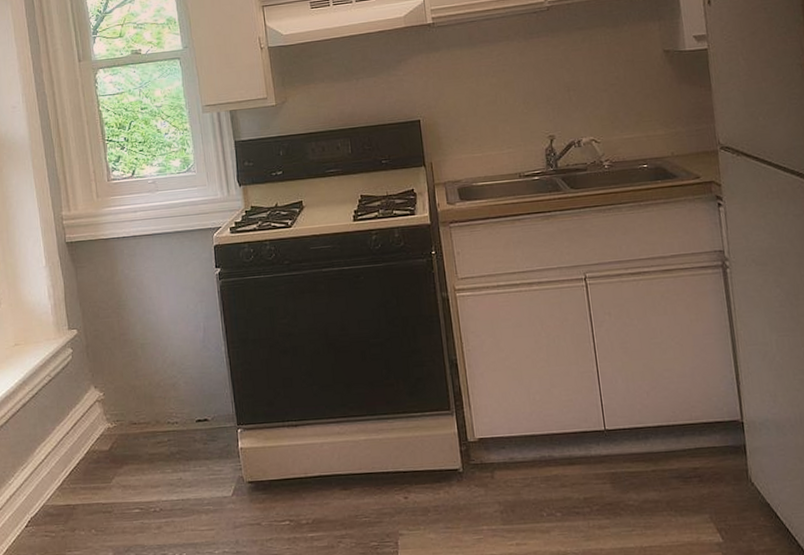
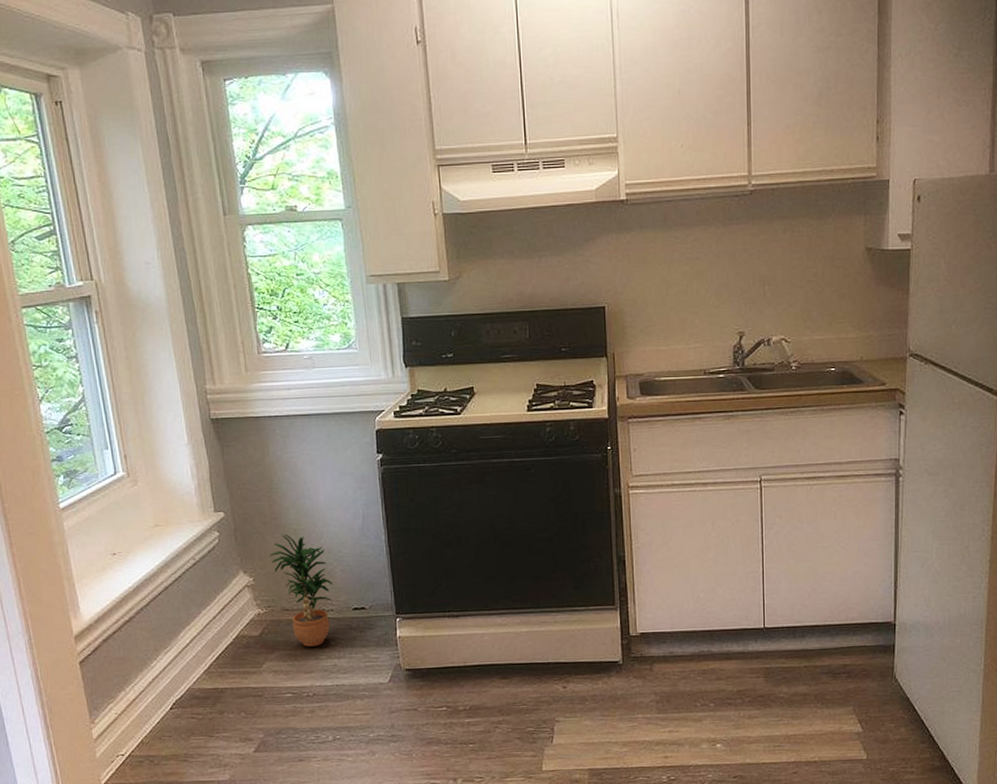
potted plant: none [118,349,178,461] -> present [269,534,333,647]

